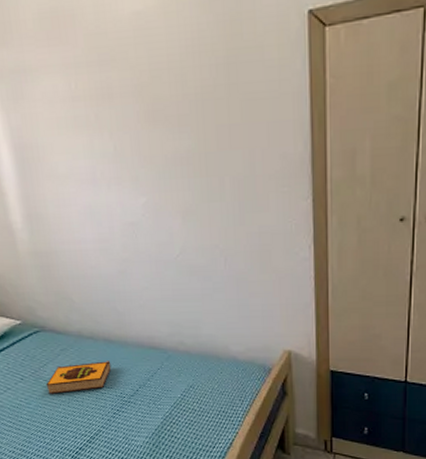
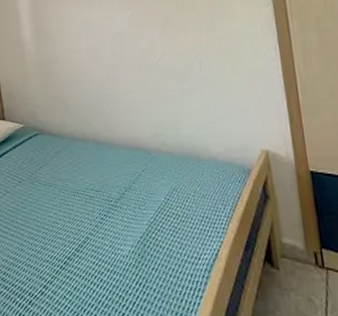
hardback book: present [46,361,112,394] -> none [40,163,100,198]

